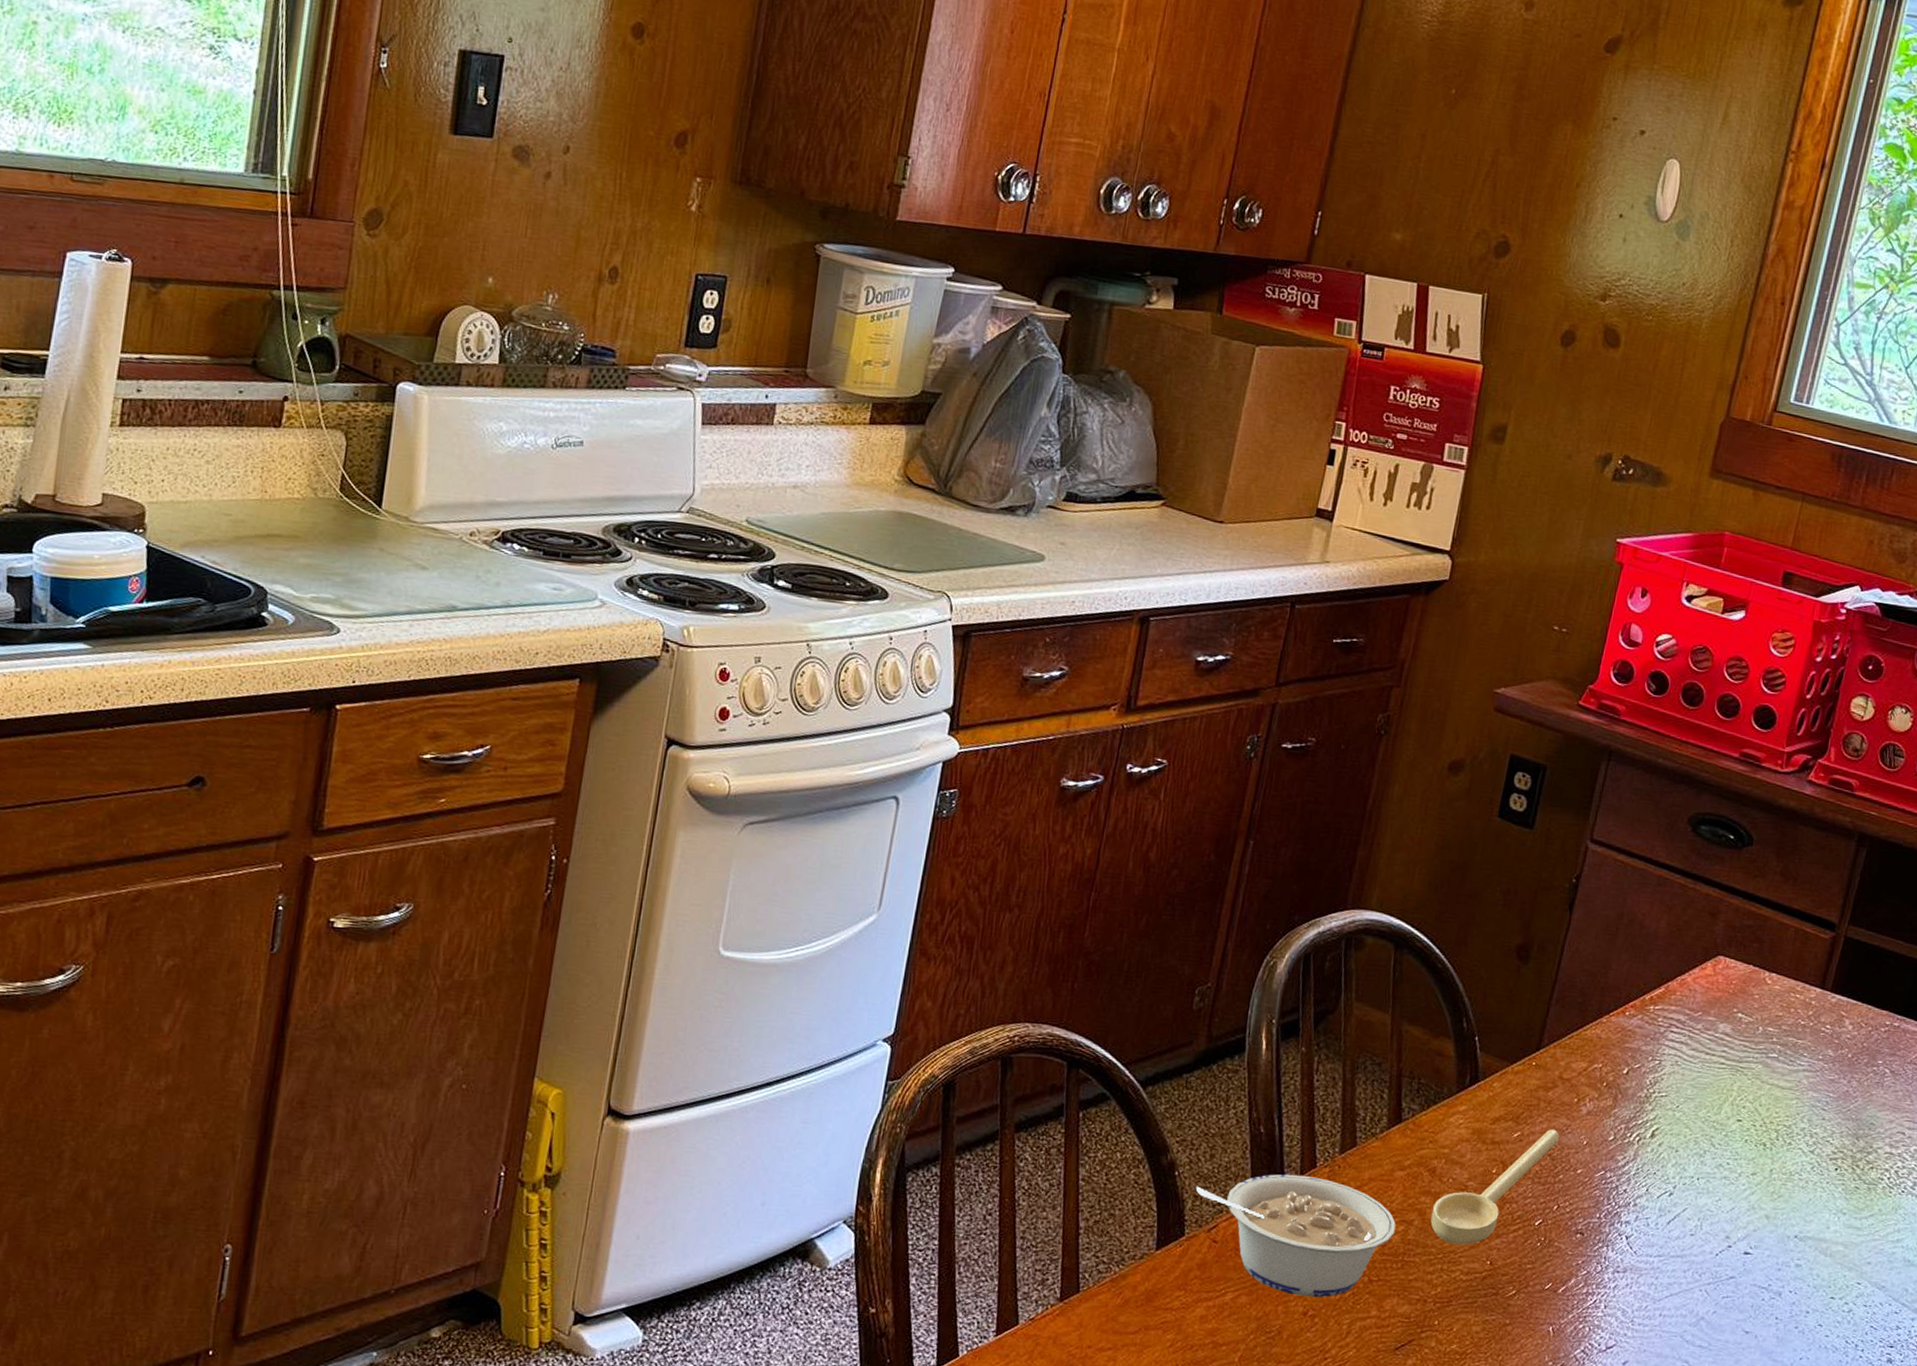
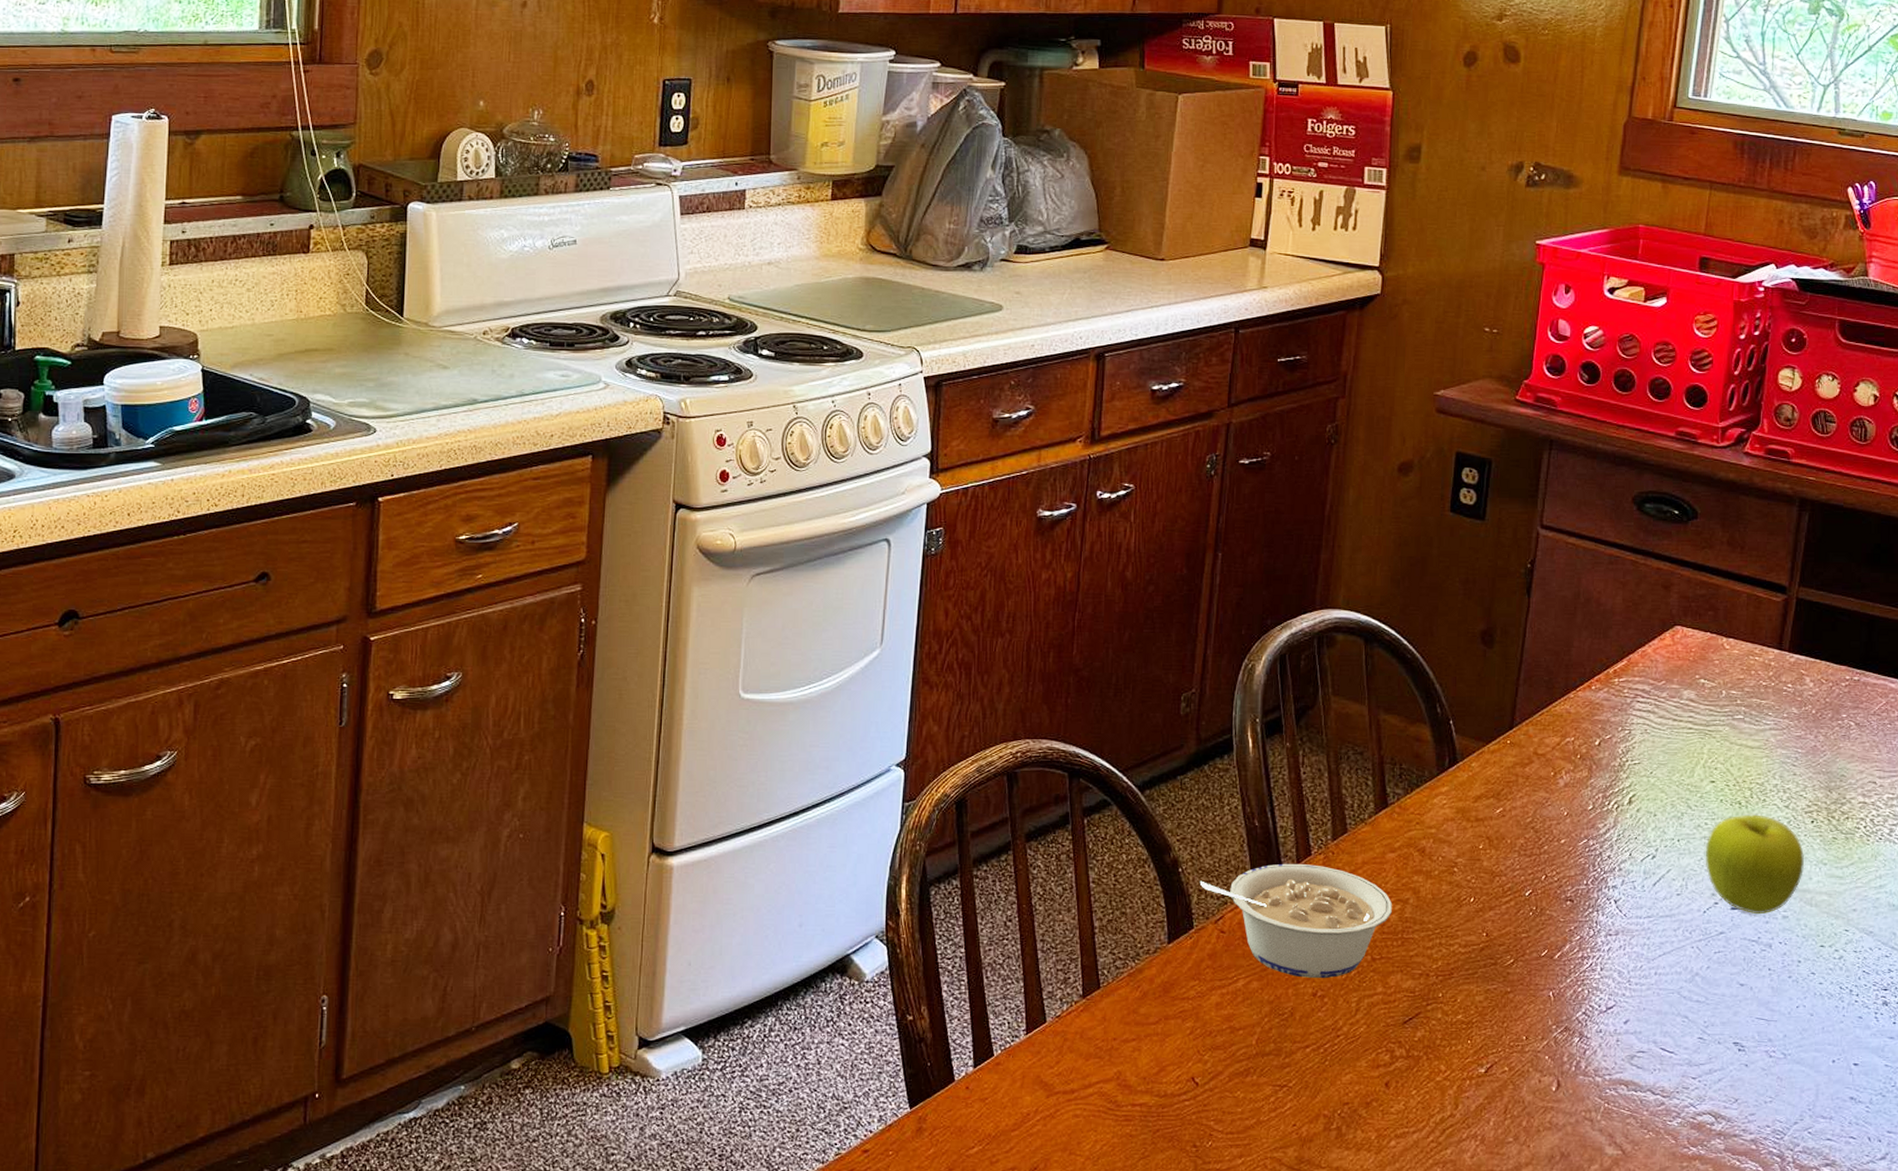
spoon: present [1430,1129,1559,1245] -> none [1425,803,1540,919]
fruit: none [1723,1157,1824,1261] -> present [1705,814,1805,915]

